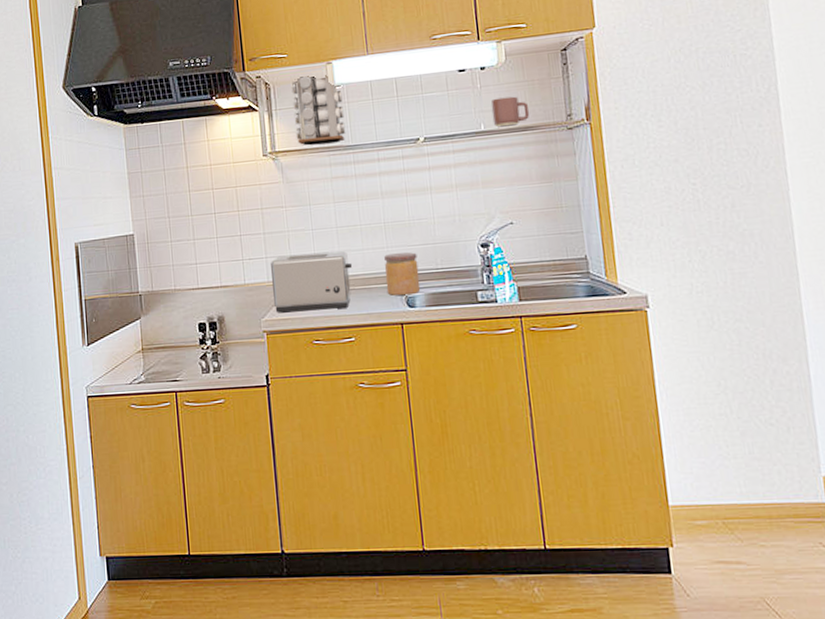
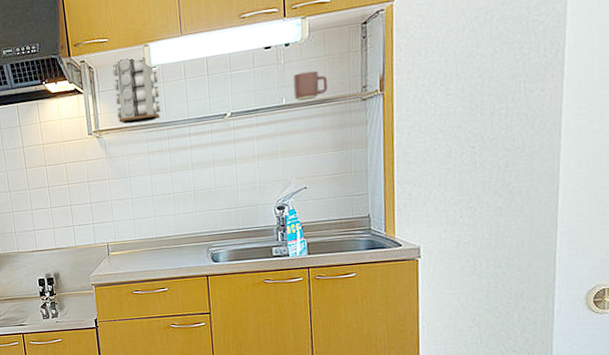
toaster: present [270,251,353,313] -> none [96,216,166,269]
jar: present [384,252,421,296] -> none [193,215,224,253]

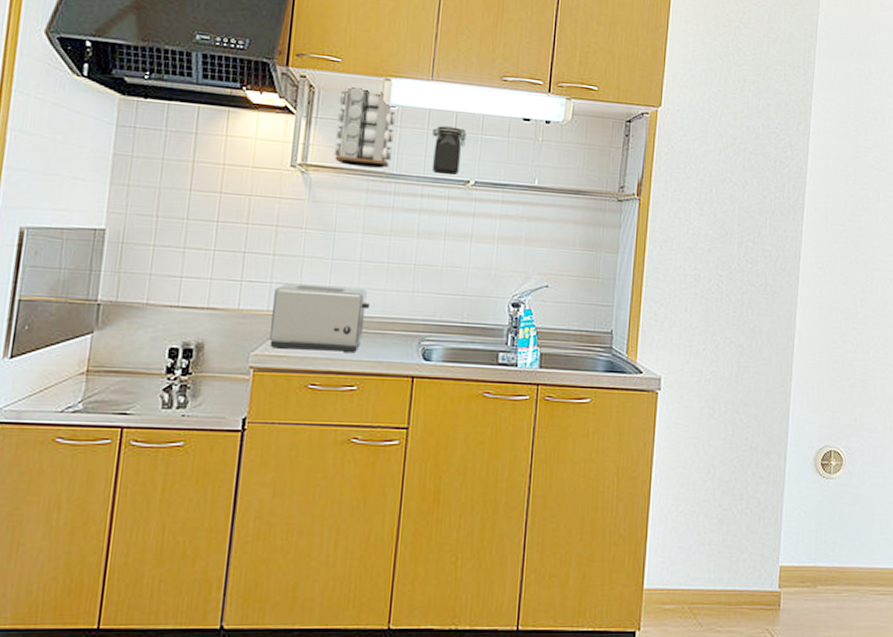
toaster: none [96,216,166,269] -> present [268,283,371,352]
jar: none [190,70,218,115] -> present [433,126,466,176]
mug: present [293,70,328,101] -> none [548,155,586,187]

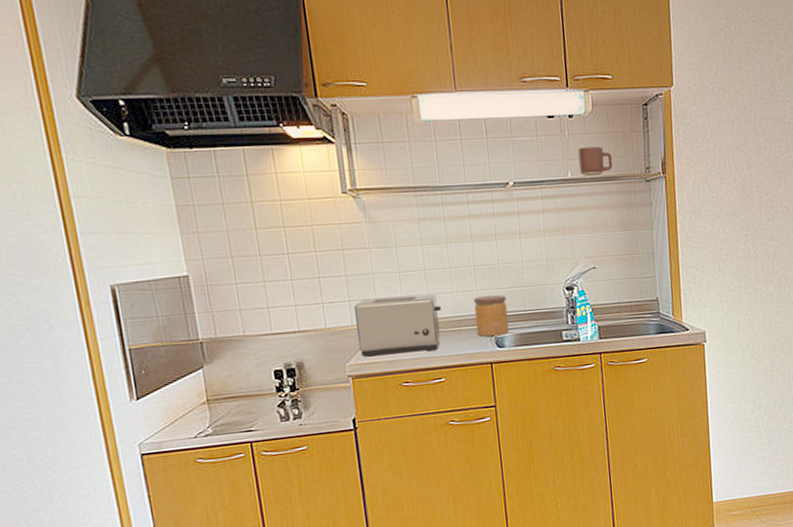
spice rack: present [335,87,397,169] -> none [373,109,434,185]
jar: none [403,299,444,347] -> present [474,295,510,337]
jar: present [433,126,466,176] -> none [466,133,499,181]
mug: none [548,155,586,187] -> present [578,146,613,176]

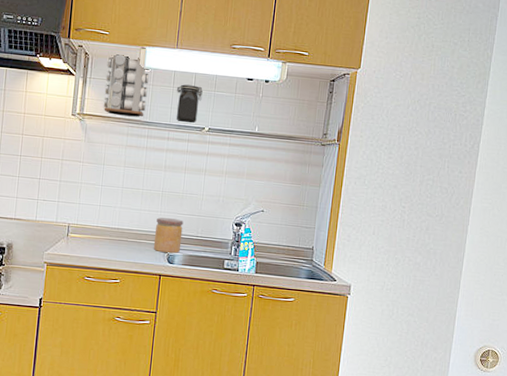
toaster: present [354,294,442,357] -> none [57,202,130,255]
spice rack: none [373,109,434,185] -> present [104,54,150,118]
jar: none [466,133,499,181] -> present [177,84,203,124]
mug: present [578,146,613,176] -> none [266,108,296,134]

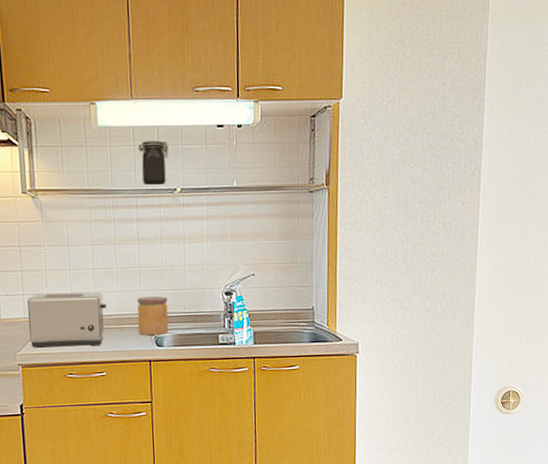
toaster: none [57,202,130,255] -> present [26,292,107,348]
spice rack: present [104,54,150,118] -> none [54,114,107,187]

